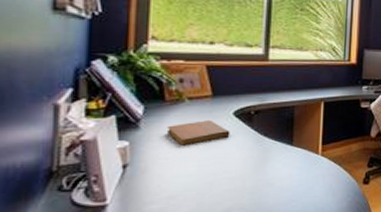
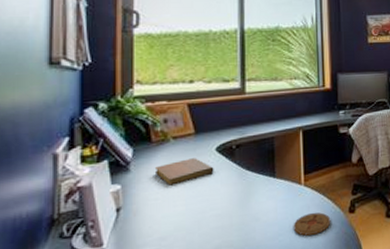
coaster: none [306,181,345,204] -> present [293,212,331,236]

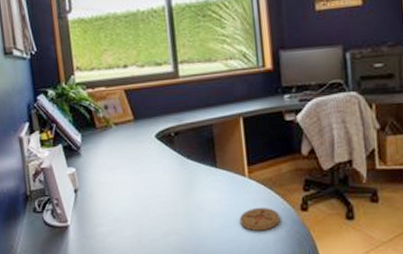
notebook: present [154,158,214,186] -> none [102,145,156,171]

